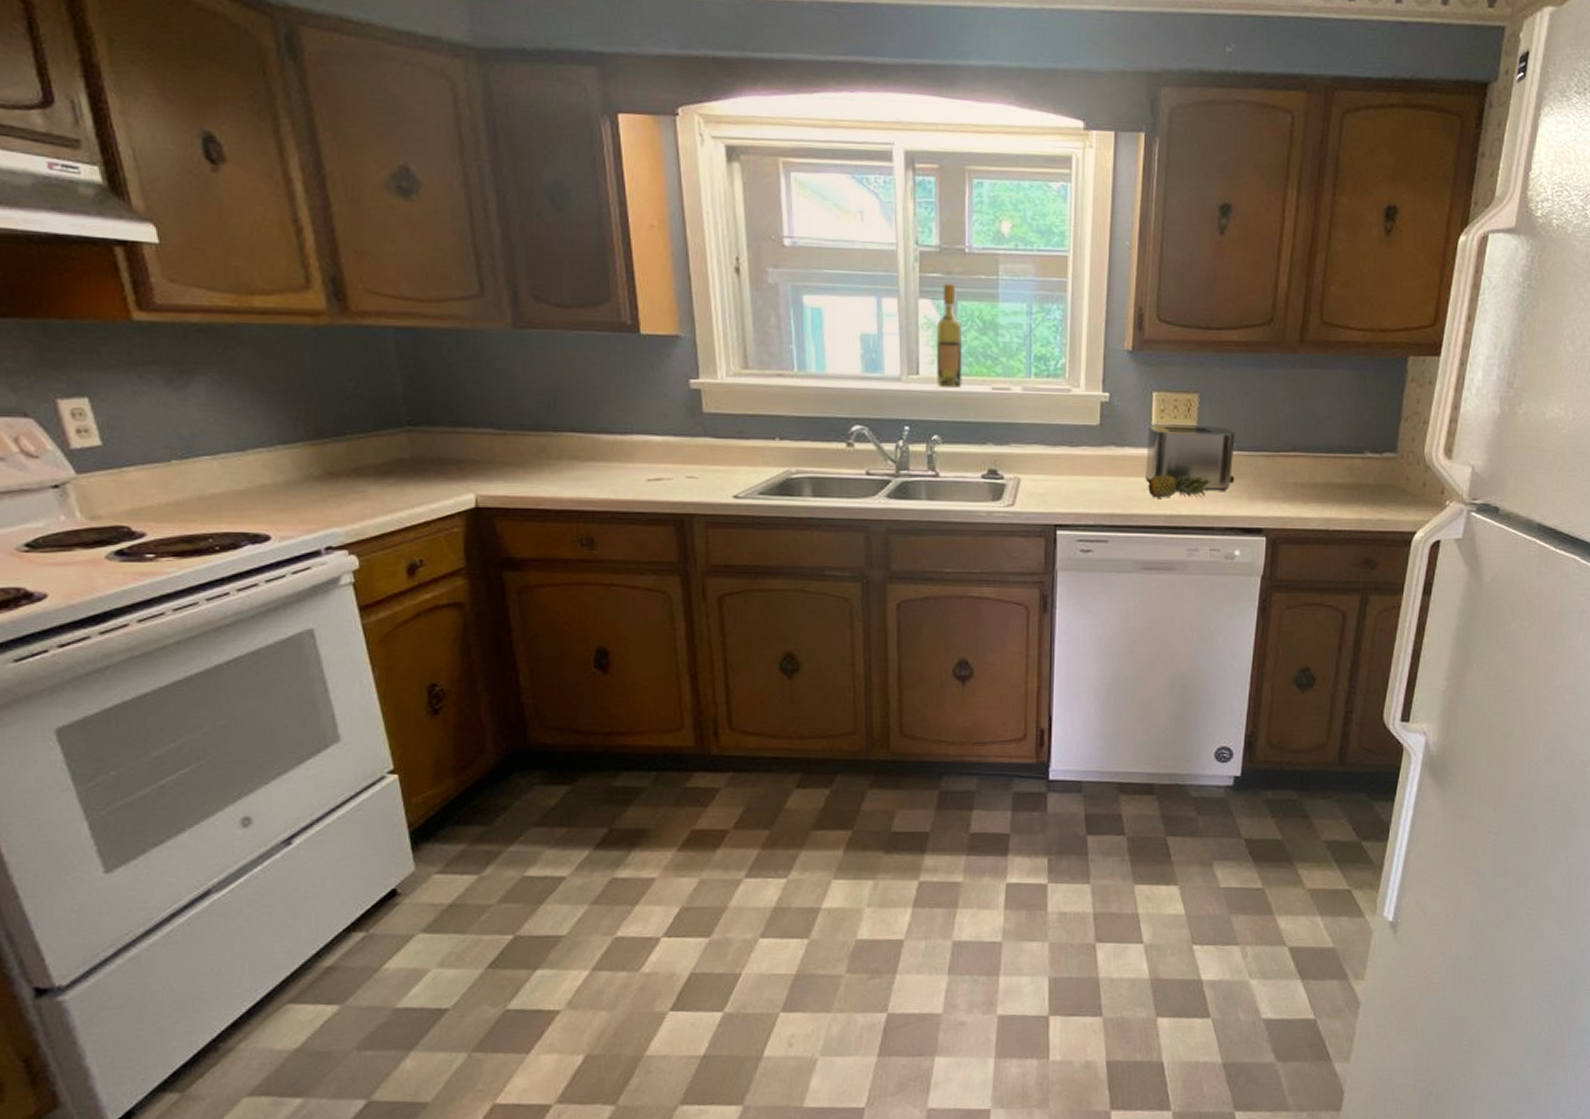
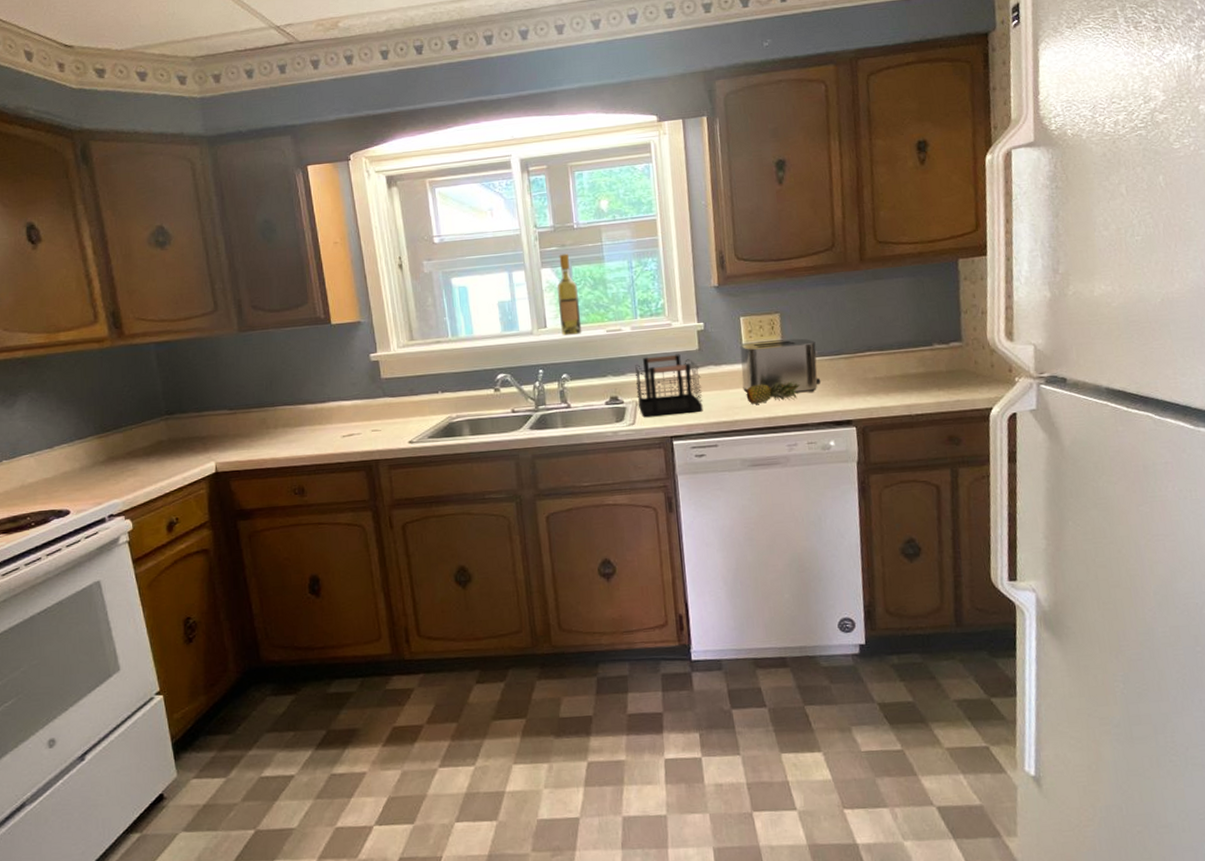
dish rack: none [1020,426,1099,501] -> present [635,354,703,417]

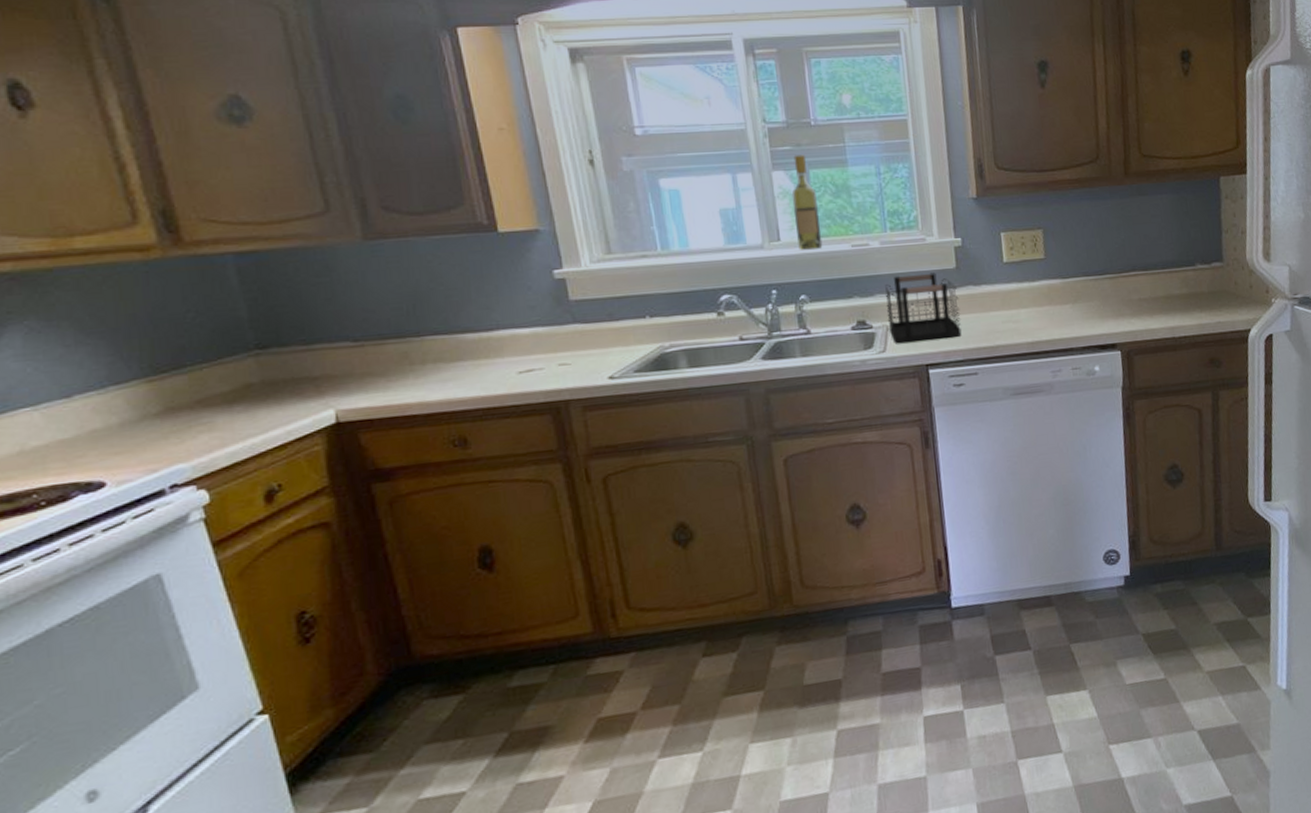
toaster: present [740,338,821,393] -> none [1000,256,1086,316]
fruit: present [746,380,801,405] -> none [1007,301,1065,328]

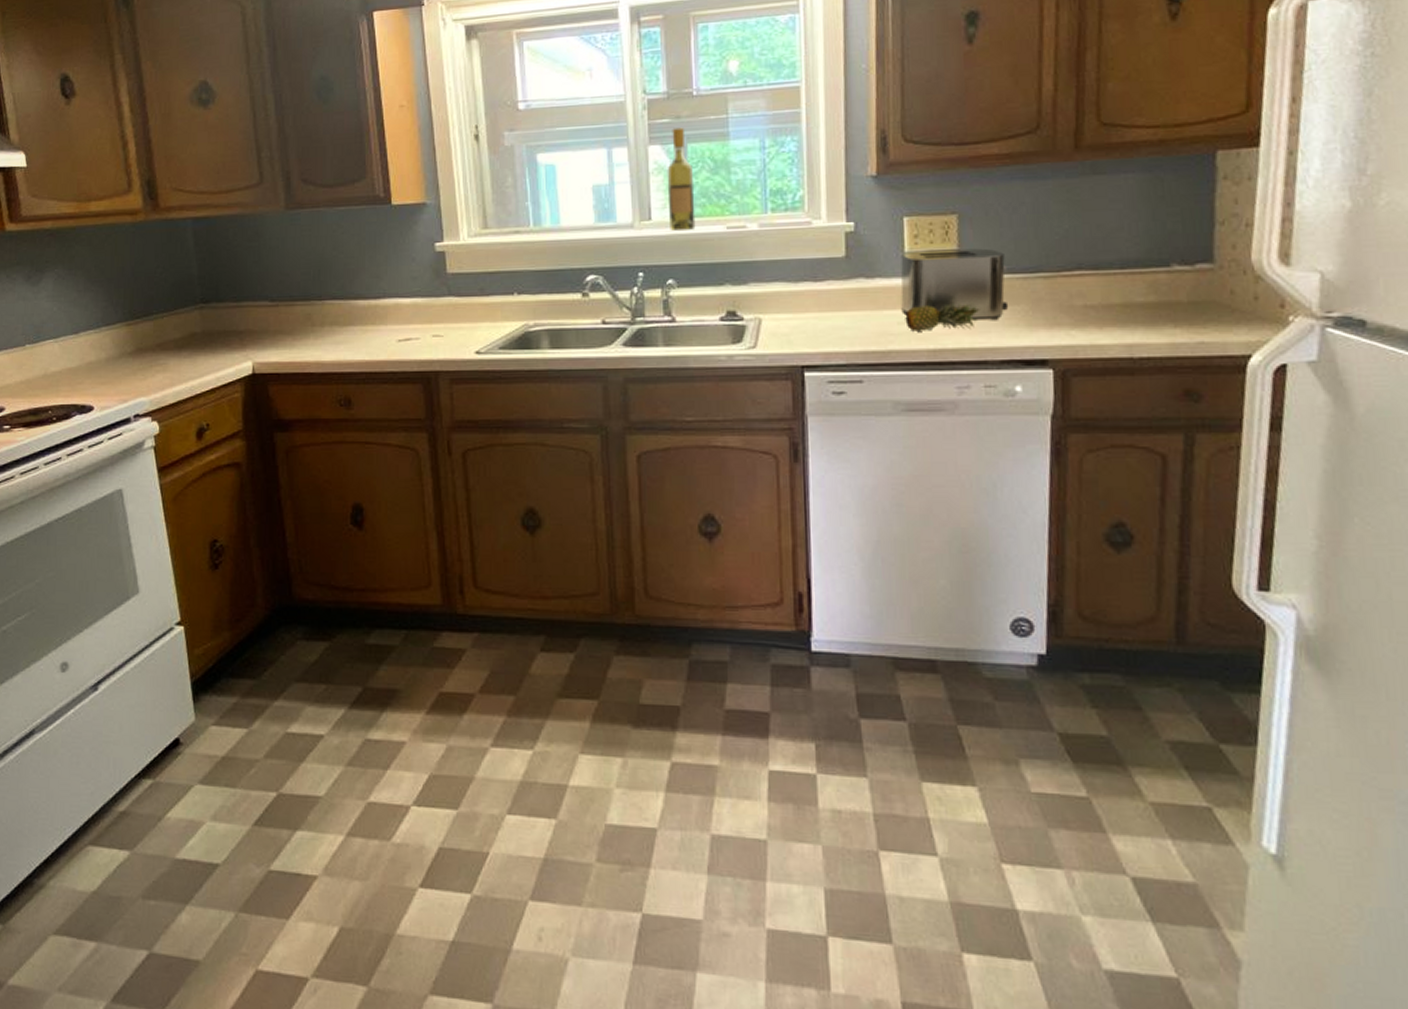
dish rack: present [885,272,962,343] -> none [760,261,847,340]
toaster: none [1000,256,1086,316] -> present [900,248,1009,321]
fruit: none [1007,301,1065,328] -> present [905,303,980,331]

